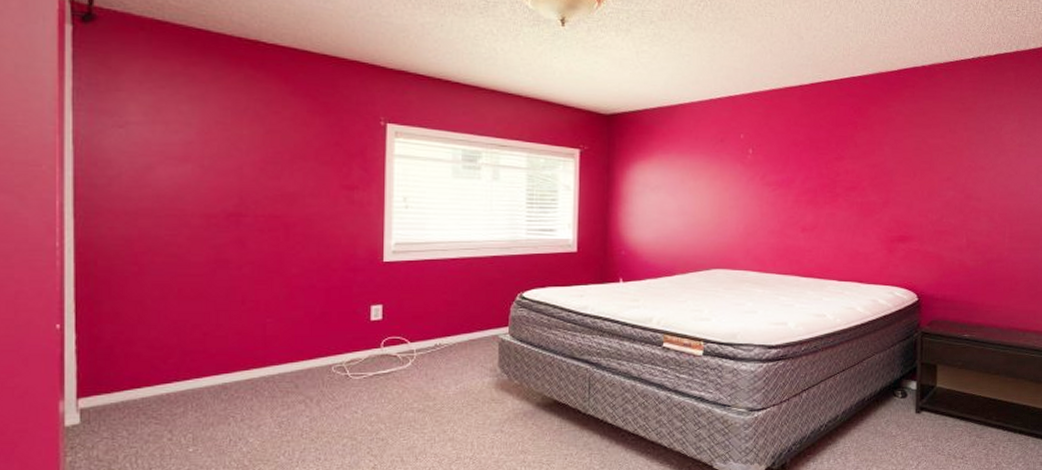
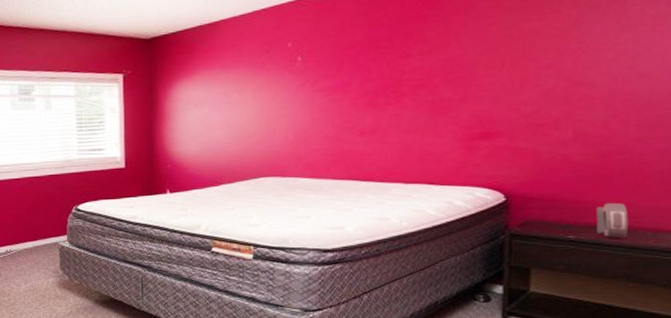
alarm clock: none [984,304,1006,338] -> present [596,202,629,239]

